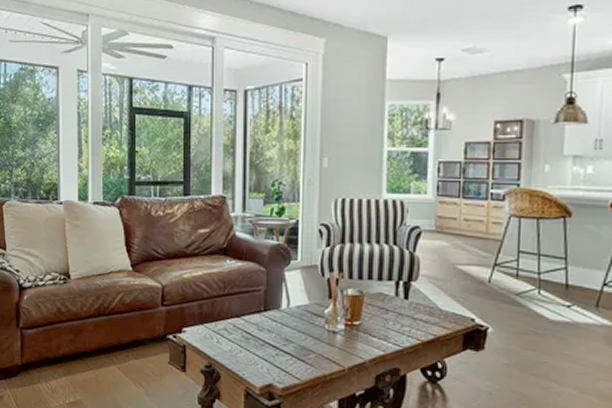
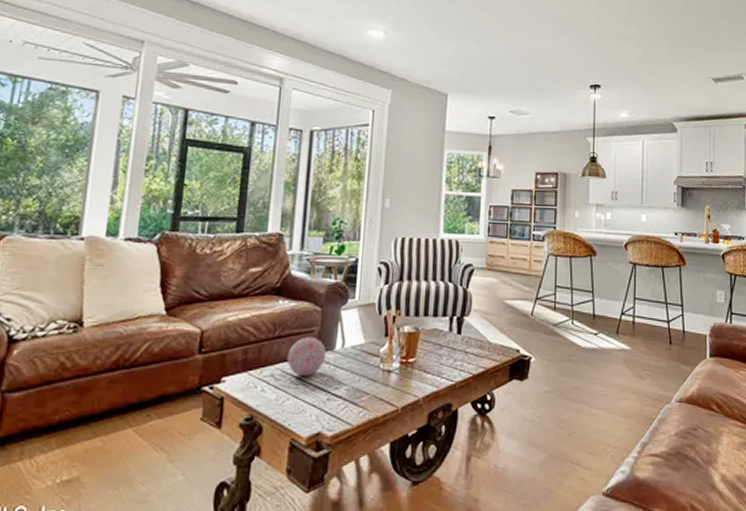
decorative orb: none [237,295,273,332] -> present [287,337,327,376]

